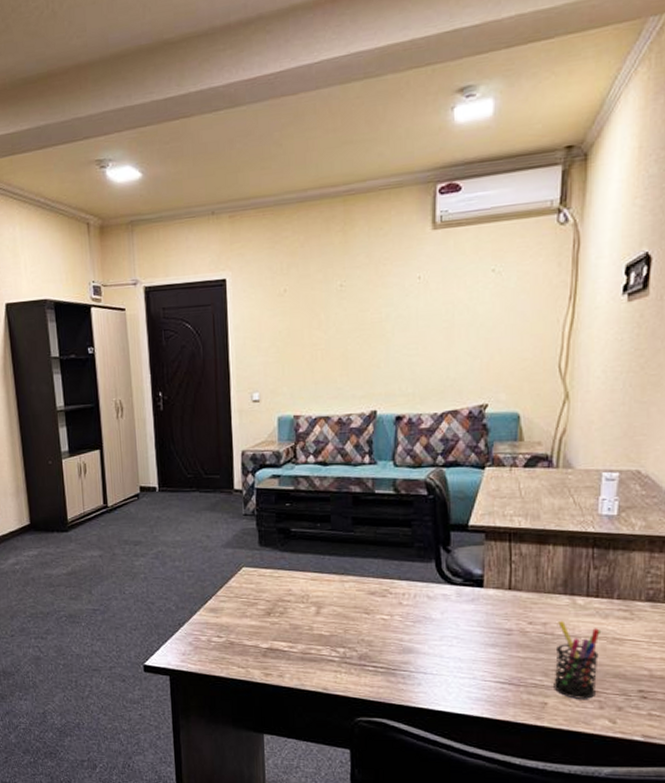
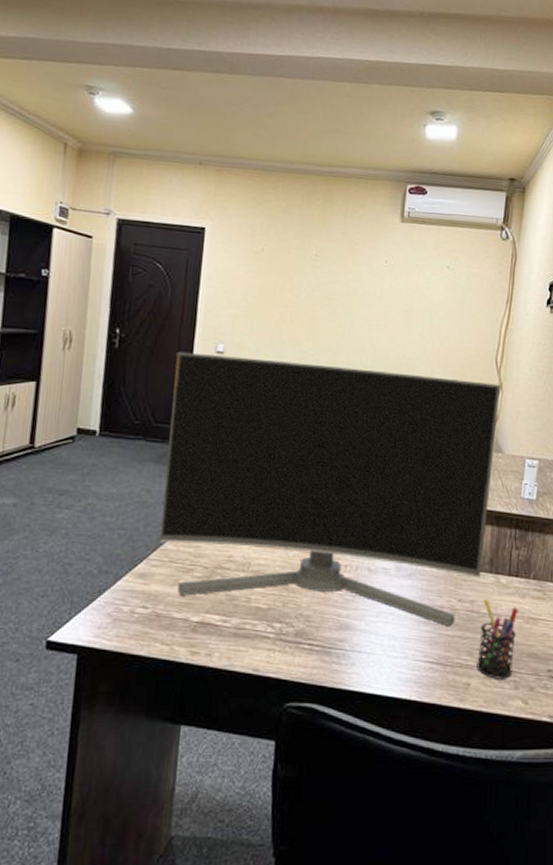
computer monitor: none [216,393,567,649] -> present [159,351,501,627]

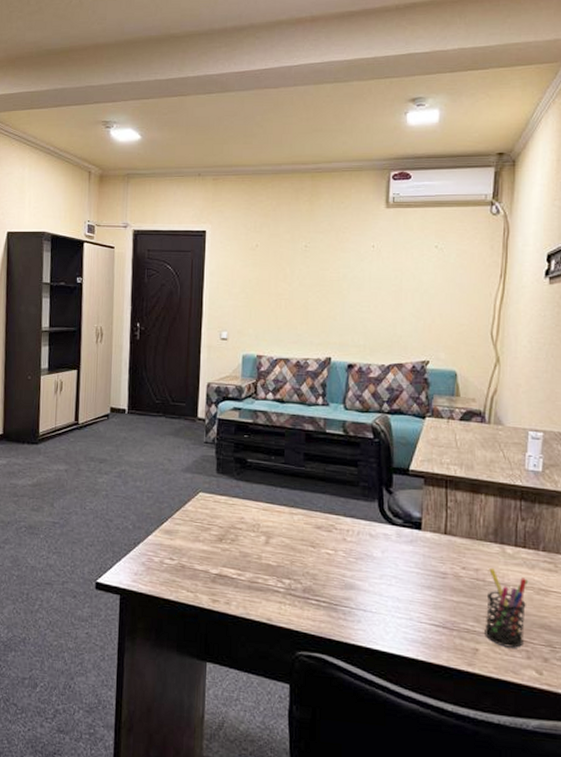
computer monitor: present [159,351,501,627] -> none [180,340,498,593]

